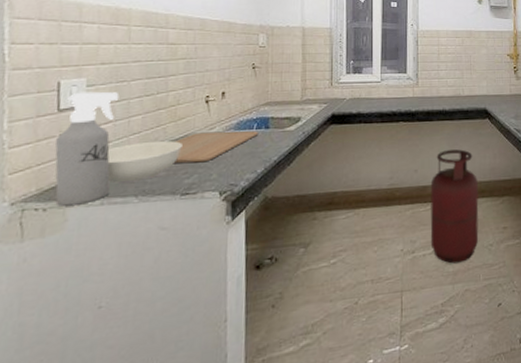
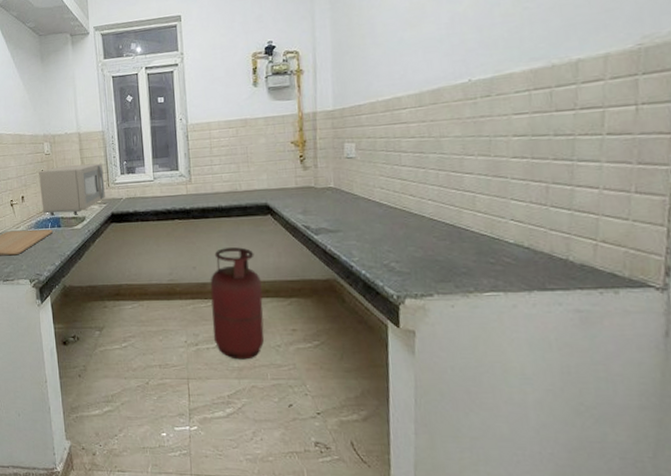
microwave: none [247,60,327,116] -> present [39,163,105,216]

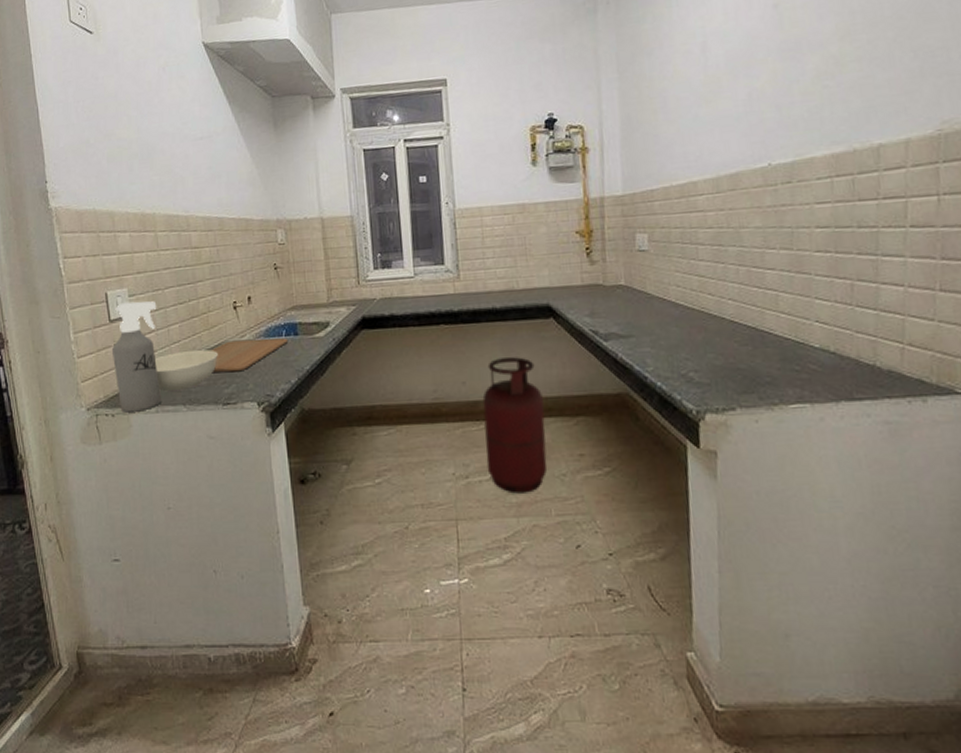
microwave: present [39,163,105,216] -> none [270,255,355,321]

